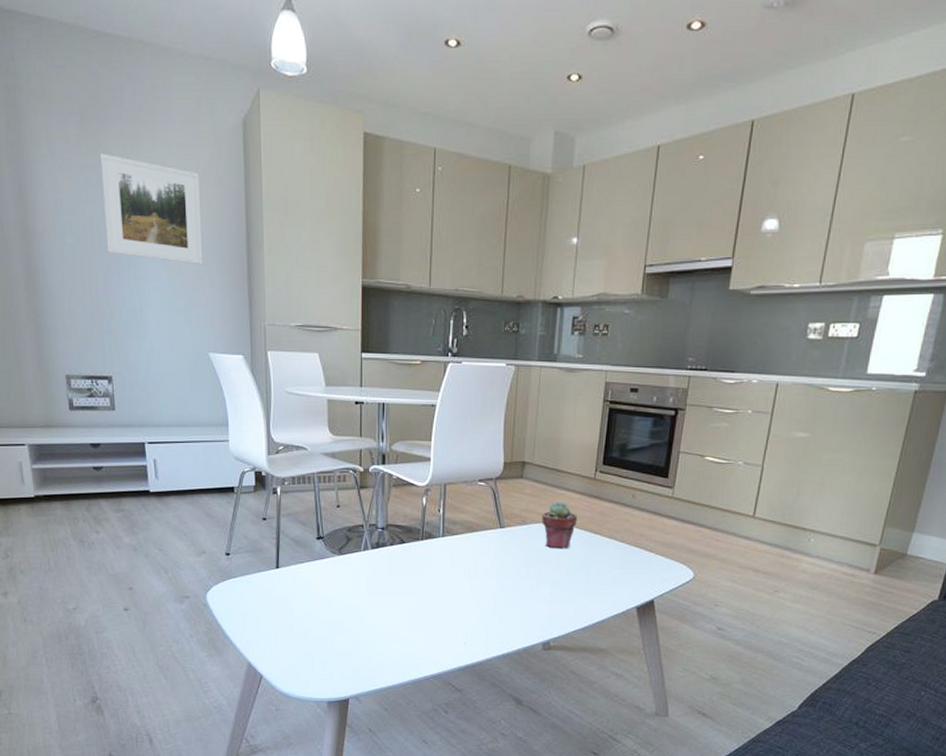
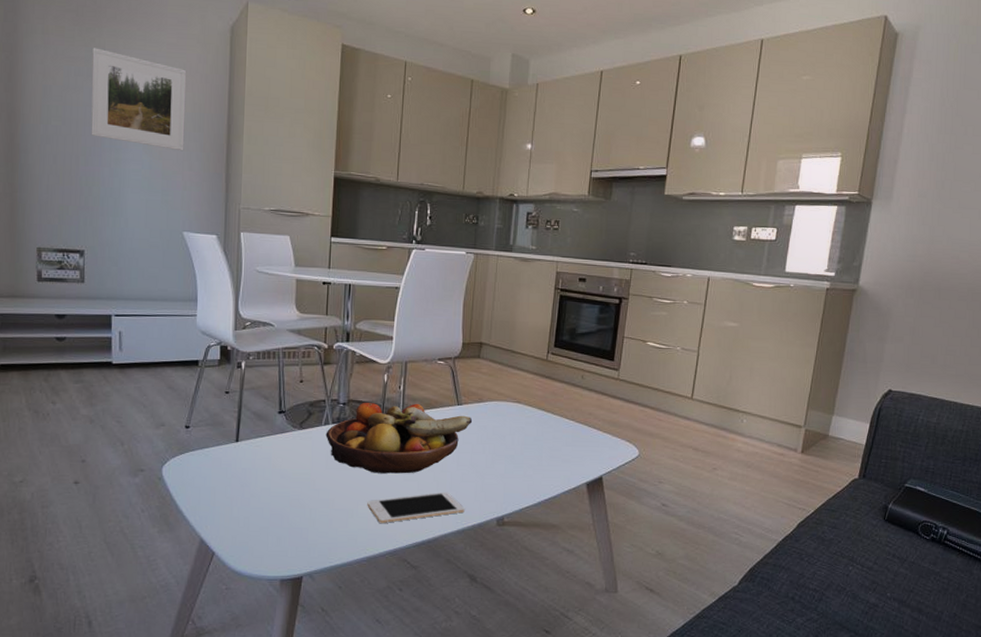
fruit bowl: none [365,527,516,599] -> present [325,403,473,474]
cell phone: none [410,616,509,647] -> present [367,492,465,523]
potted succulent: present [542,502,577,549] -> none [497,381,531,426]

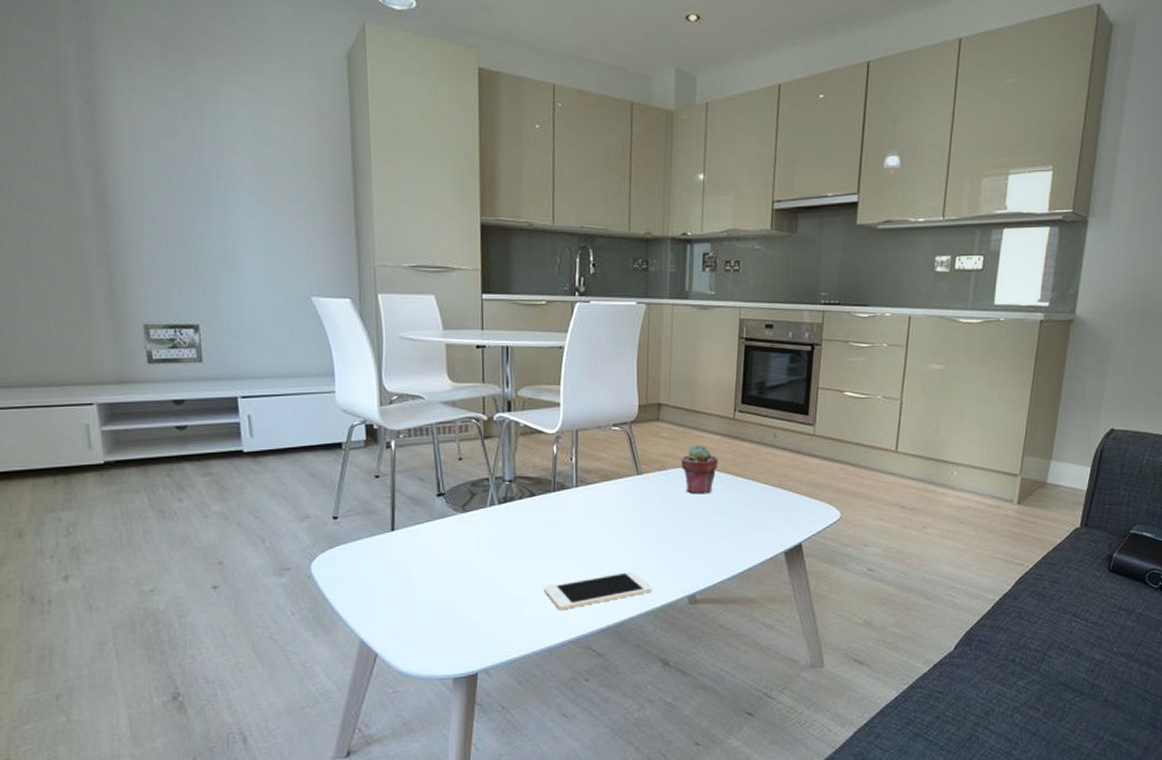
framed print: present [91,47,187,151] -> none [186,86,305,203]
fruit bowl: present [325,403,473,474] -> none [492,475,655,556]
potted succulent: none [497,381,531,426] -> present [681,444,718,494]

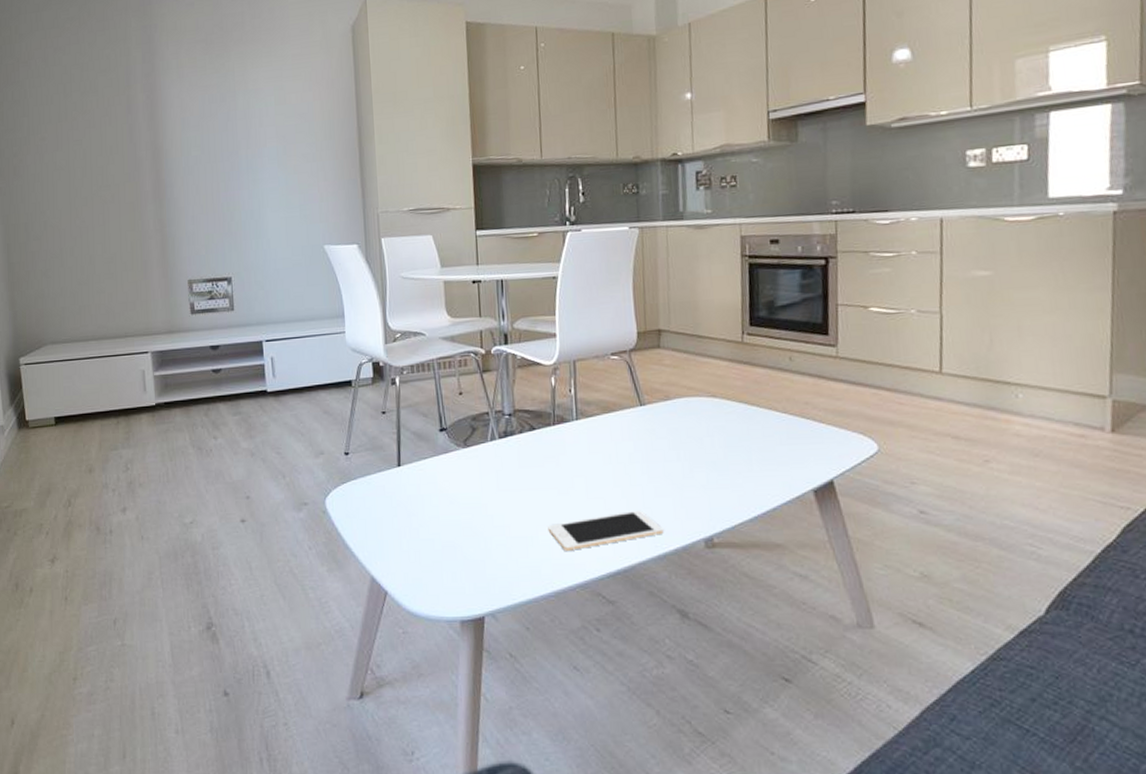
potted succulent: present [681,444,718,494] -> none [686,371,729,426]

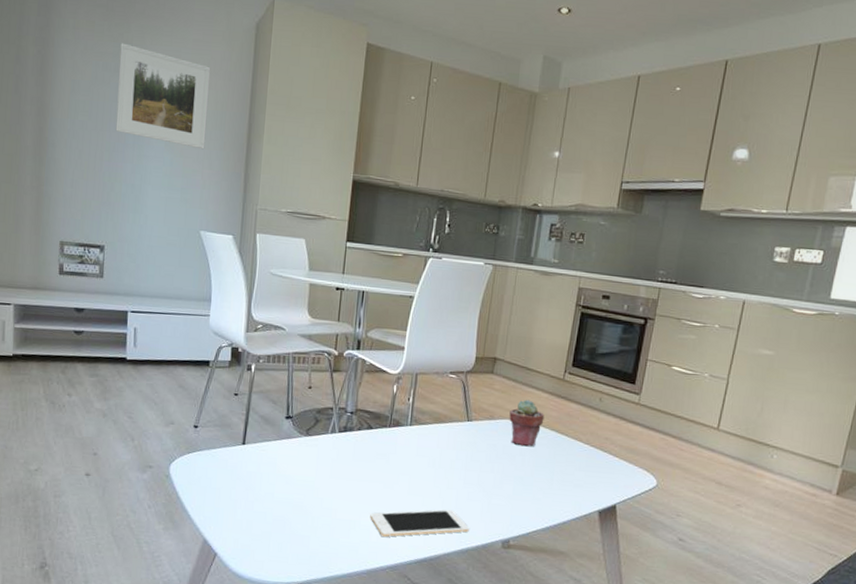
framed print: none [223,72,317,162] -> present [115,43,211,150]
potted succulent: none [686,371,729,426] -> present [509,399,545,447]

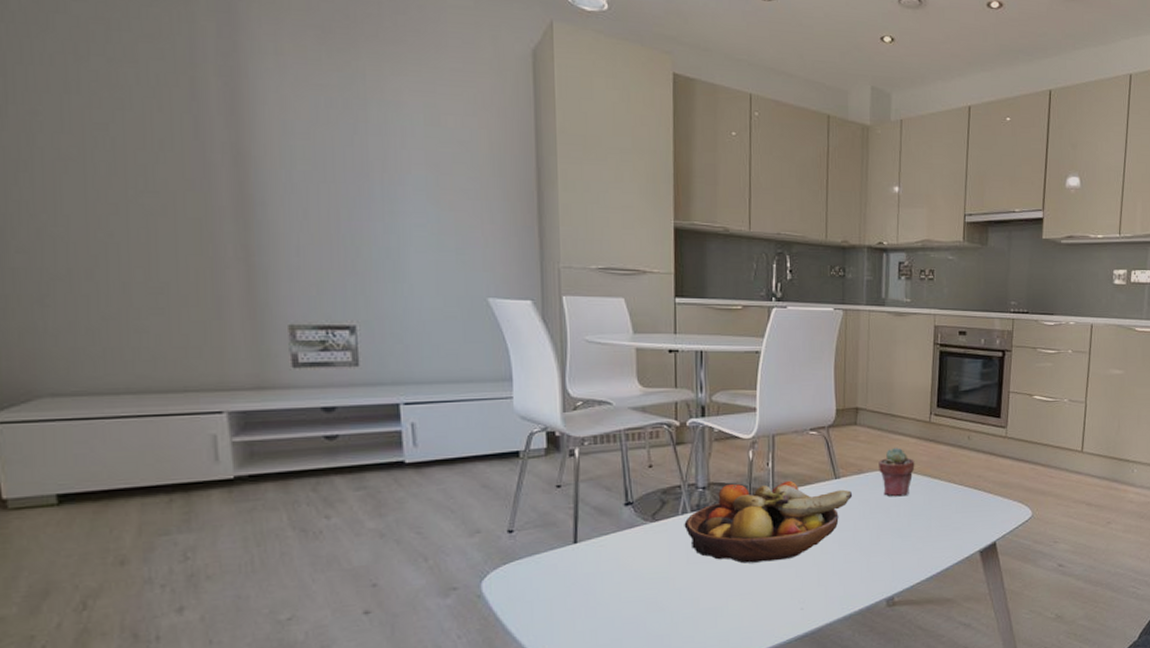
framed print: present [115,43,211,150] -> none [348,73,482,201]
fruit bowl: none [331,413,482,488] -> present [684,480,853,564]
cell phone: present [370,509,469,537] -> none [738,575,850,619]

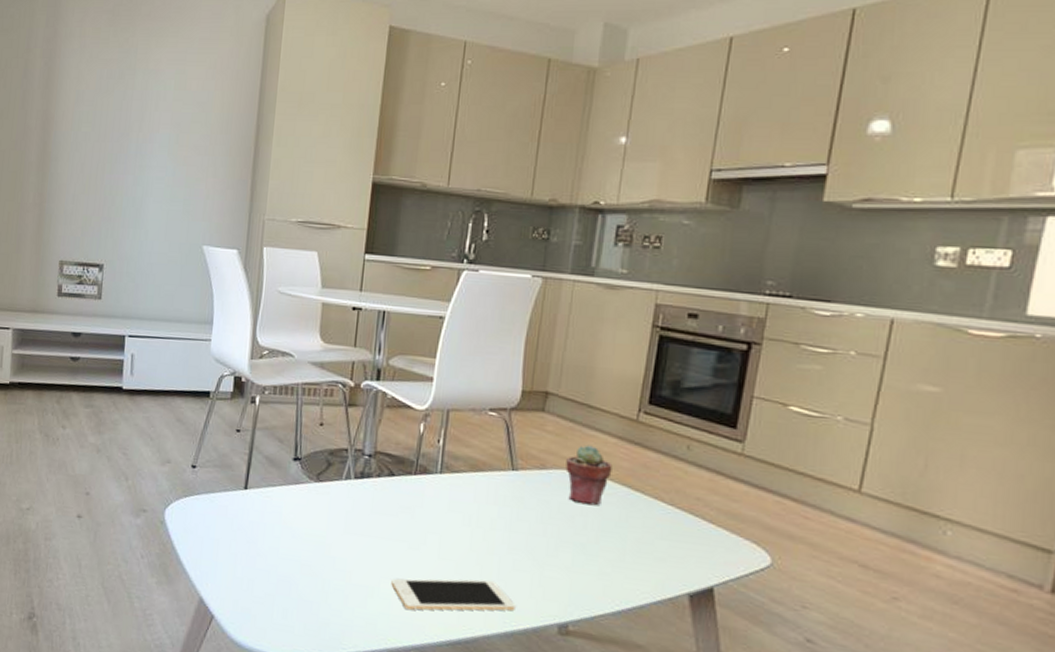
fruit bowl: present [684,480,853,564] -> none [346,456,531,551]
cell phone: none [738,575,850,619] -> present [391,578,516,611]

